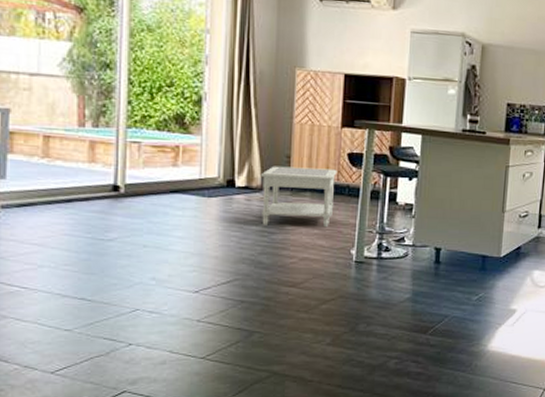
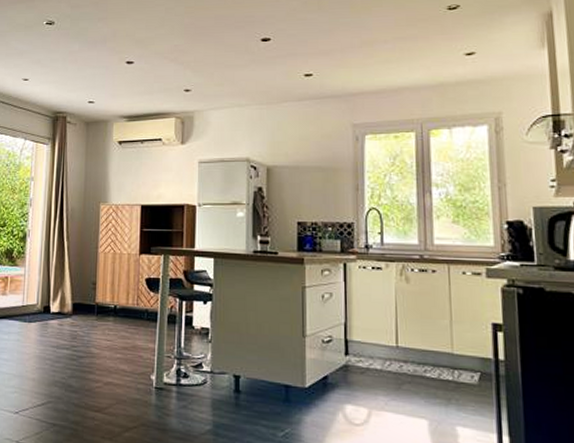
side table: present [260,166,337,228] -> none [71,292,137,352]

